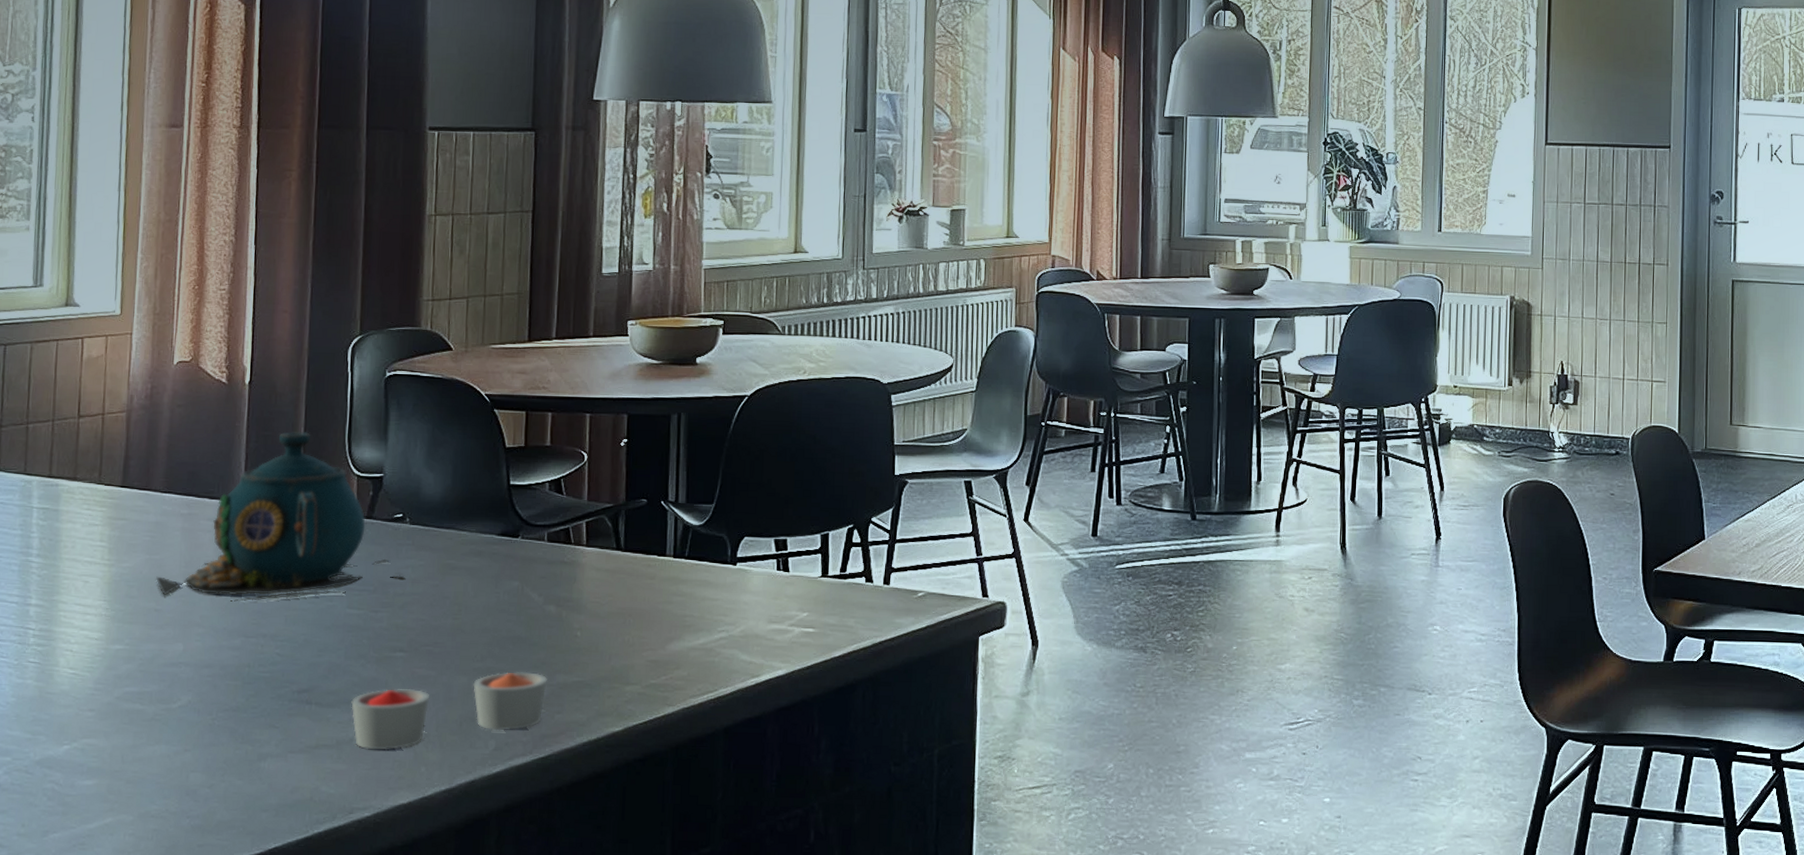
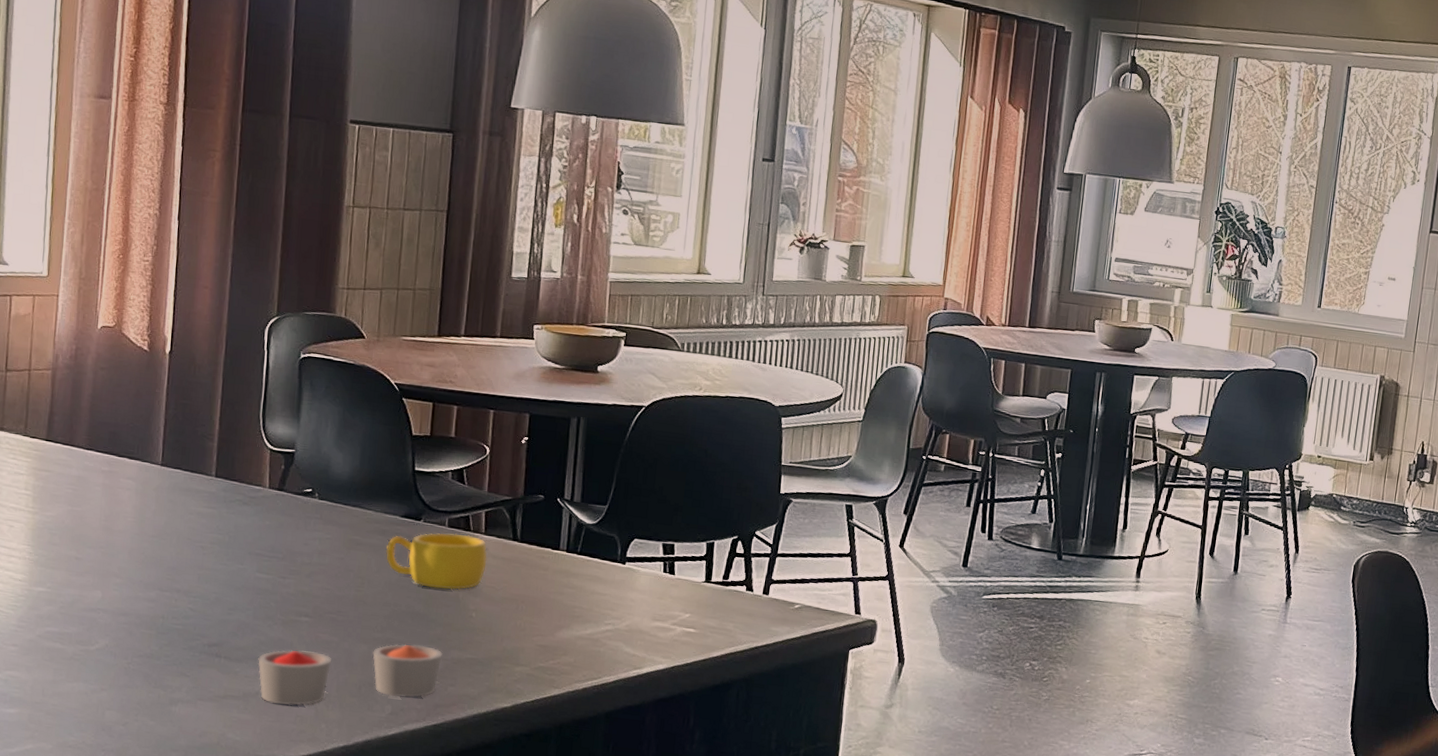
teapot: present [156,432,406,602] -> none [77,402,313,559]
cup: none [482,548,590,609] -> present [385,533,487,590]

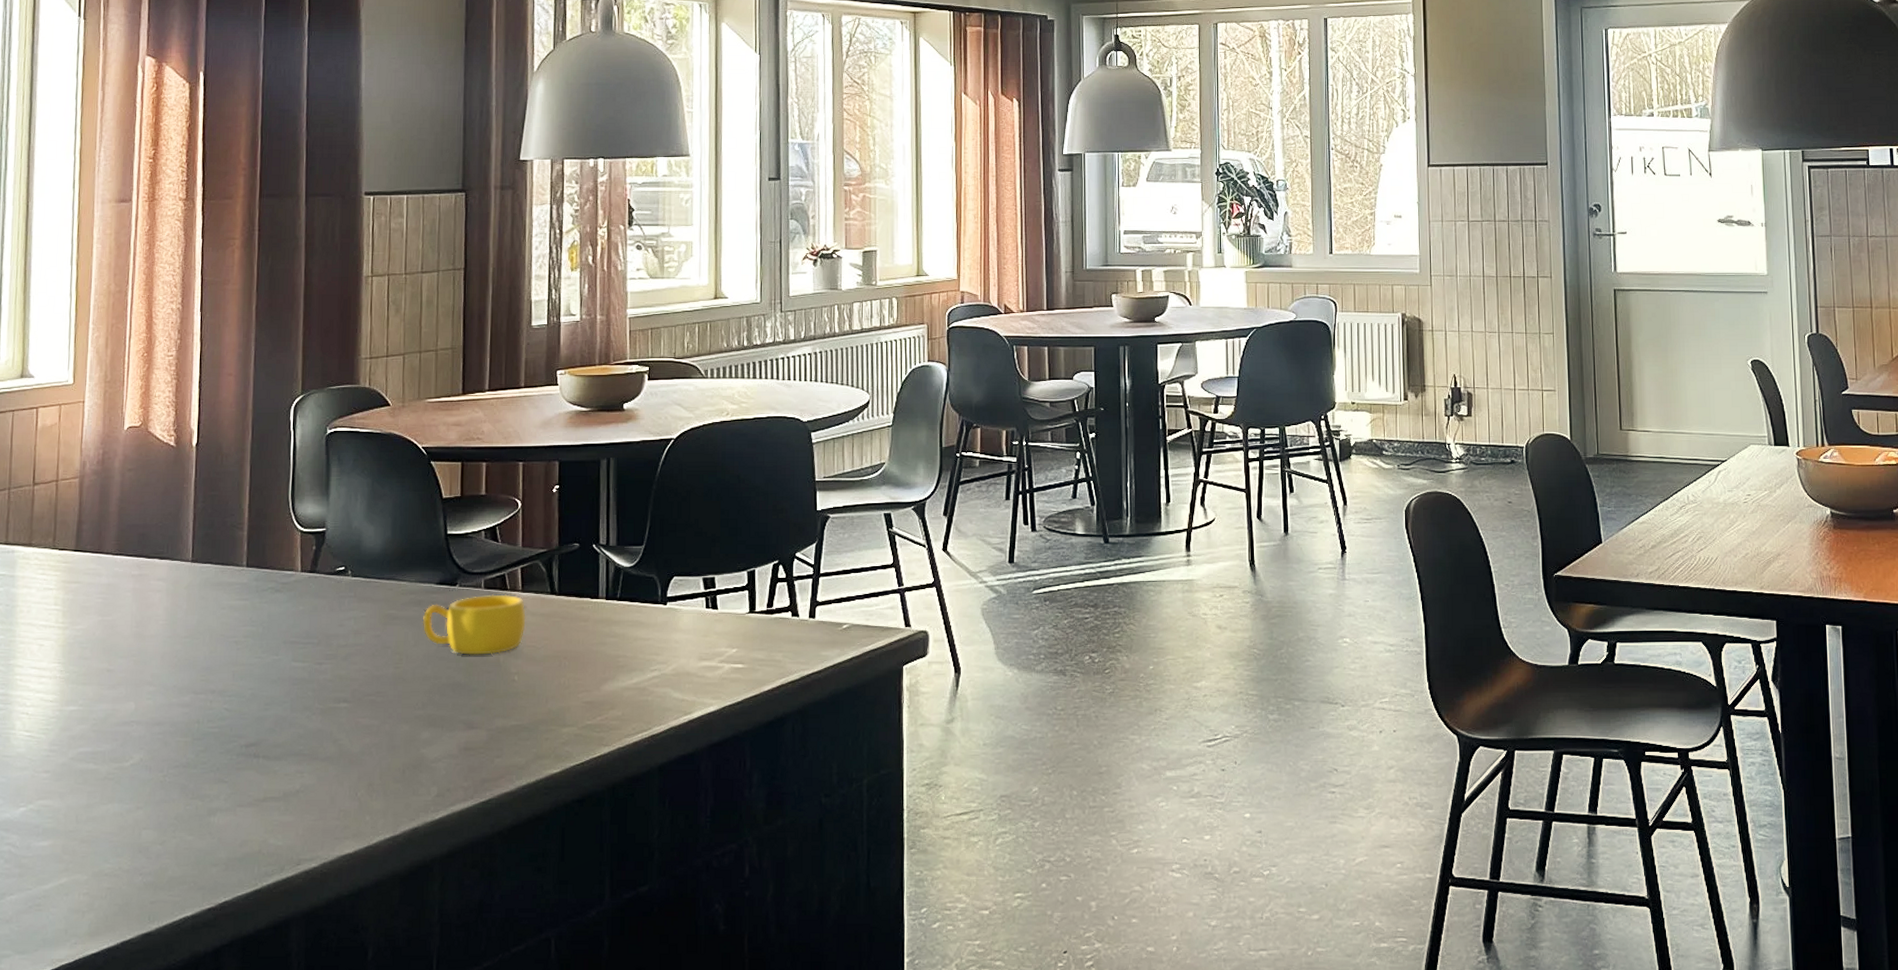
candle: present [258,644,443,706] -> none [297,718,487,801]

